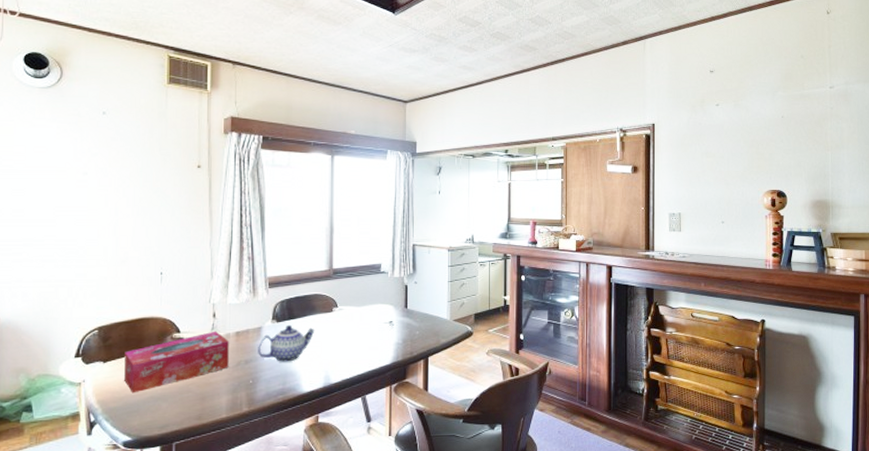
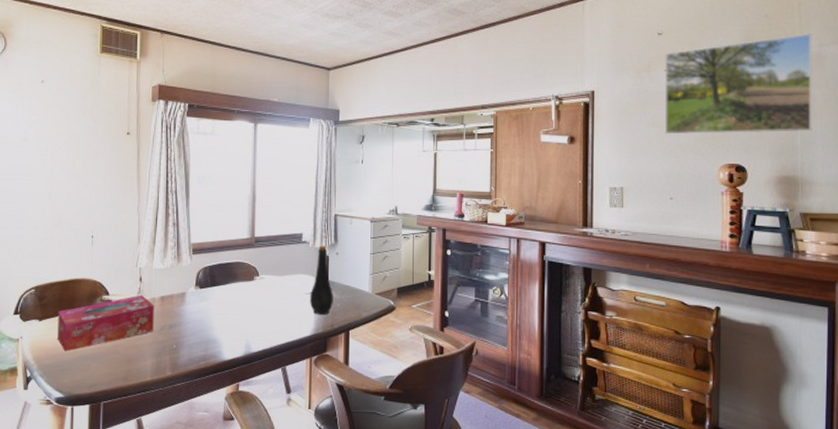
teapot: present [258,324,315,362] -> none [181,291,237,329]
bottle: none [389,274,412,344] -> present [310,245,333,315]
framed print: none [716,73,840,164] -> present [664,33,812,135]

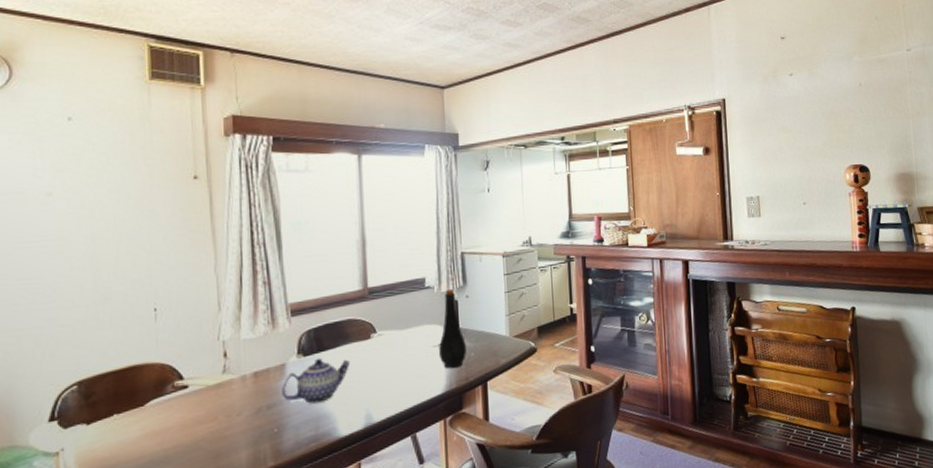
tissue box: present [57,294,154,352] -> none [114,373,247,459]
teapot: none [181,291,237,329] -> present [282,358,351,404]
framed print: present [664,33,812,135] -> none [789,34,922,139]

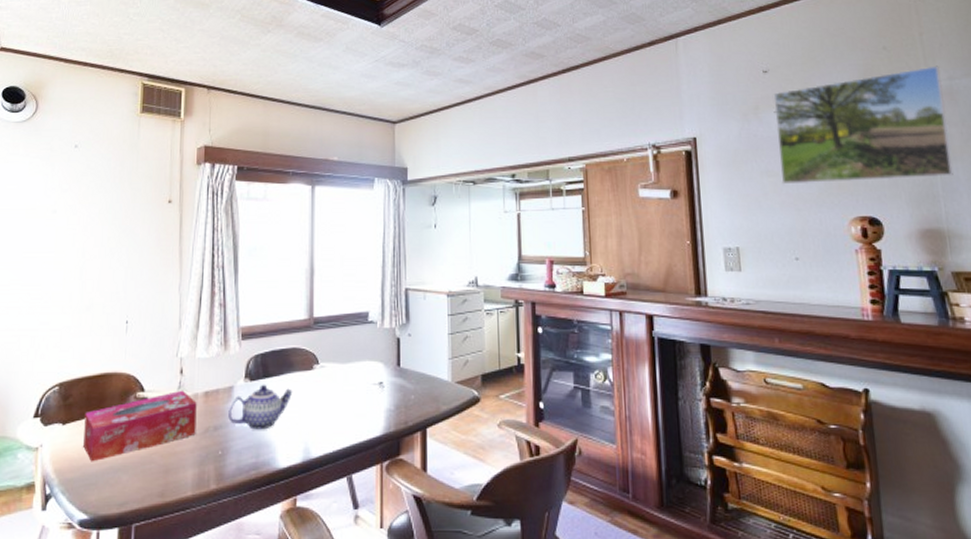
tissue box: none [114,373,247,459] -> present [83,390,197,462]
bottle: present [439,288,466,369] -> none [379,325,406,410]
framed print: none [789,34,922,139] -> present [773,65,953,185]

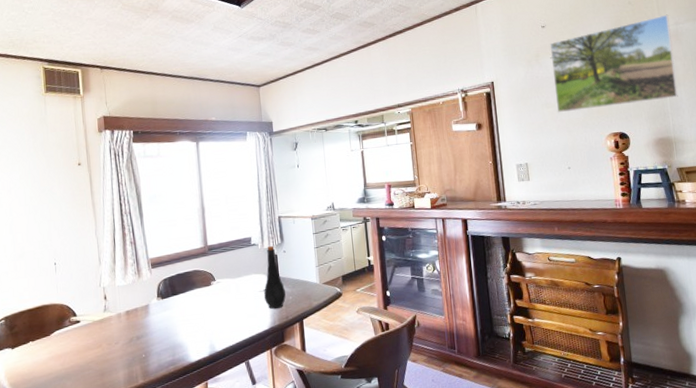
tissue box: present [83,390,197,462] -> none [29,312,123,375]
teapot: present [228,384,293,430] -> none [147,300,197,336]
bottle: none [379,325,406,410] -> present [264,245,286,310]

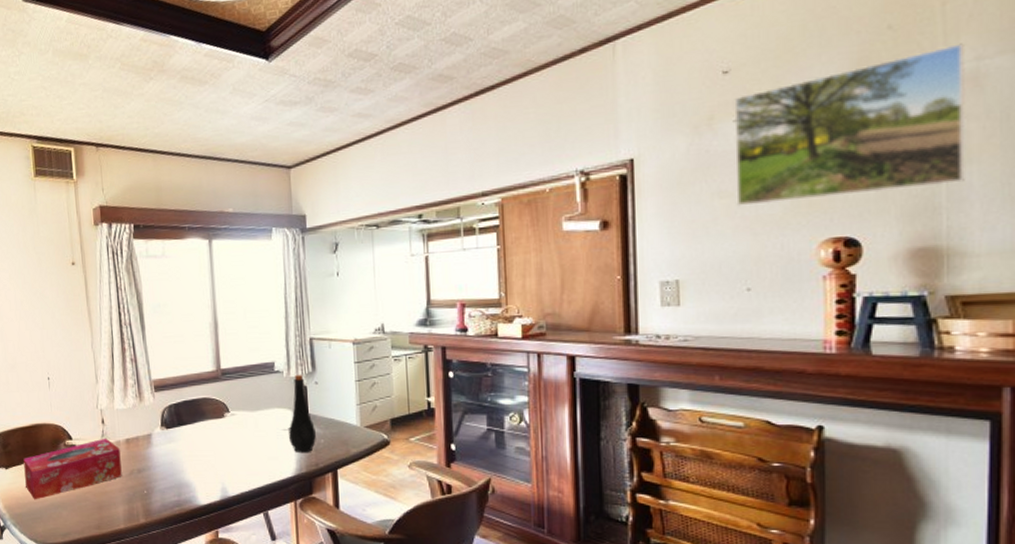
tissue box: none [29,312,123,375] -> present [23,438,122,500]

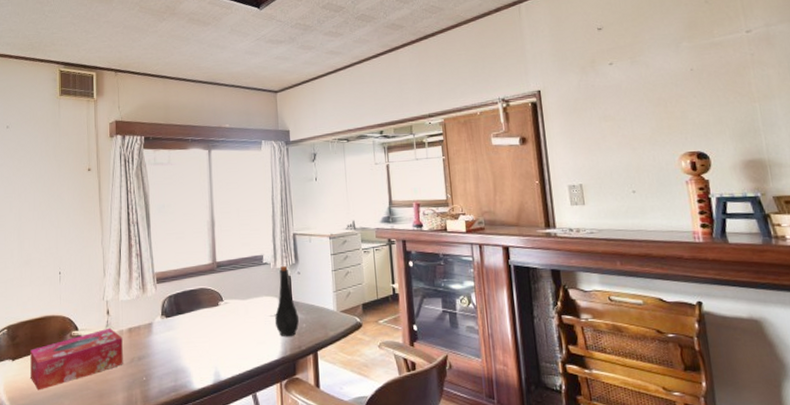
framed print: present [734,43,965,206] -> none [607,14,772,128]

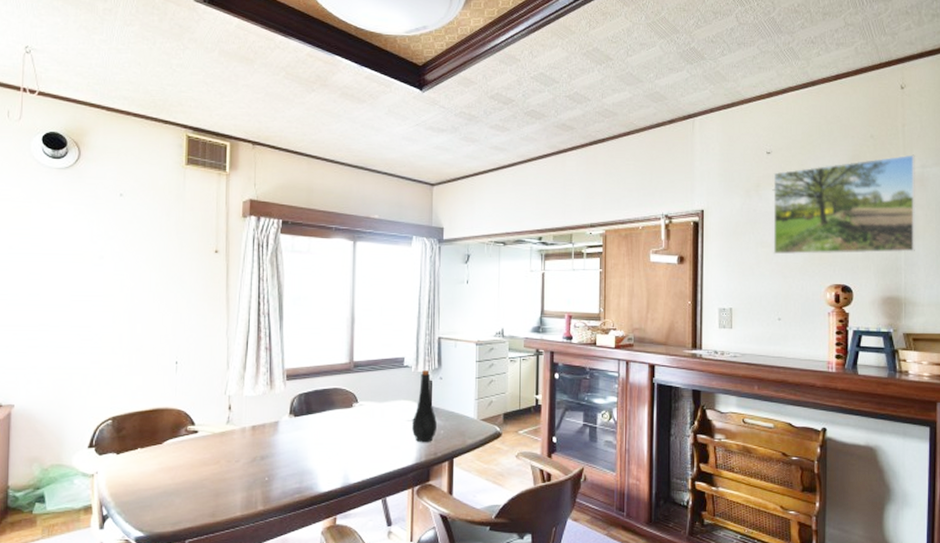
tissue box: present [30,328,123,391] -> none [137,424,245,487]
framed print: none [607,14,772,128] -> present [773,154,915,255]

